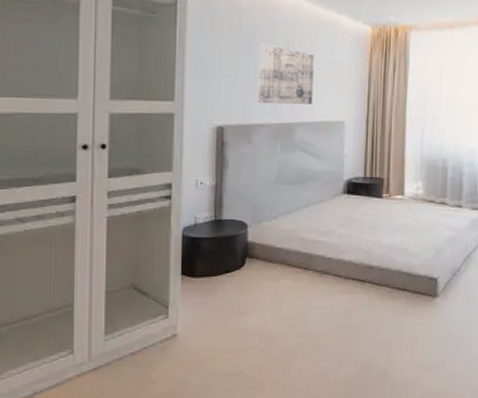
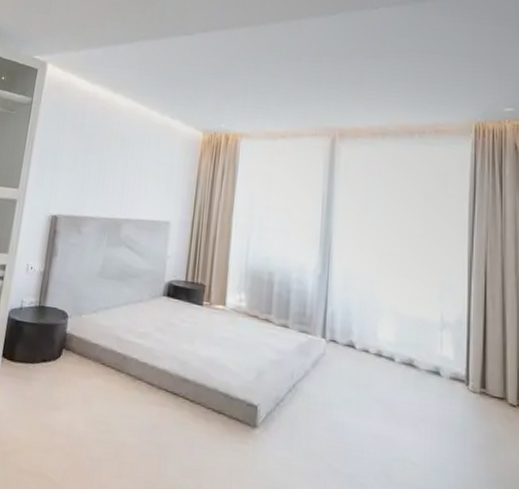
wall art: present [257,44,314,104] -> none [90,142,146,202]

